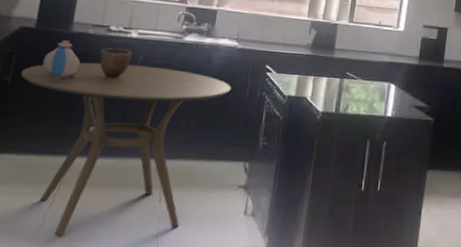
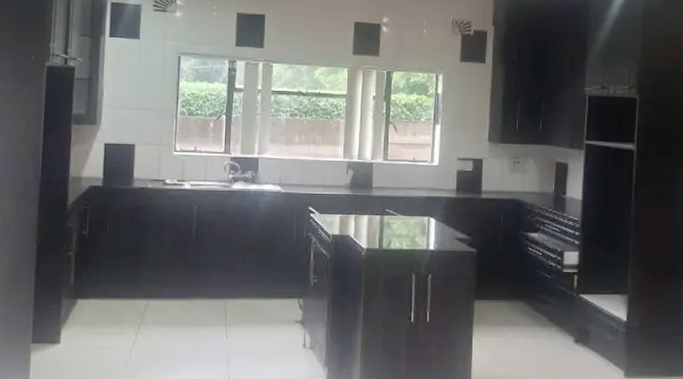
dining table: present [21,62,232,236] -> none [96,214,279,370]
water jug: present [42,40,81,79] -> none [112,196,144,231]
decorative bowl: present [99,48,133,78] -> none [160,200,188,227]

